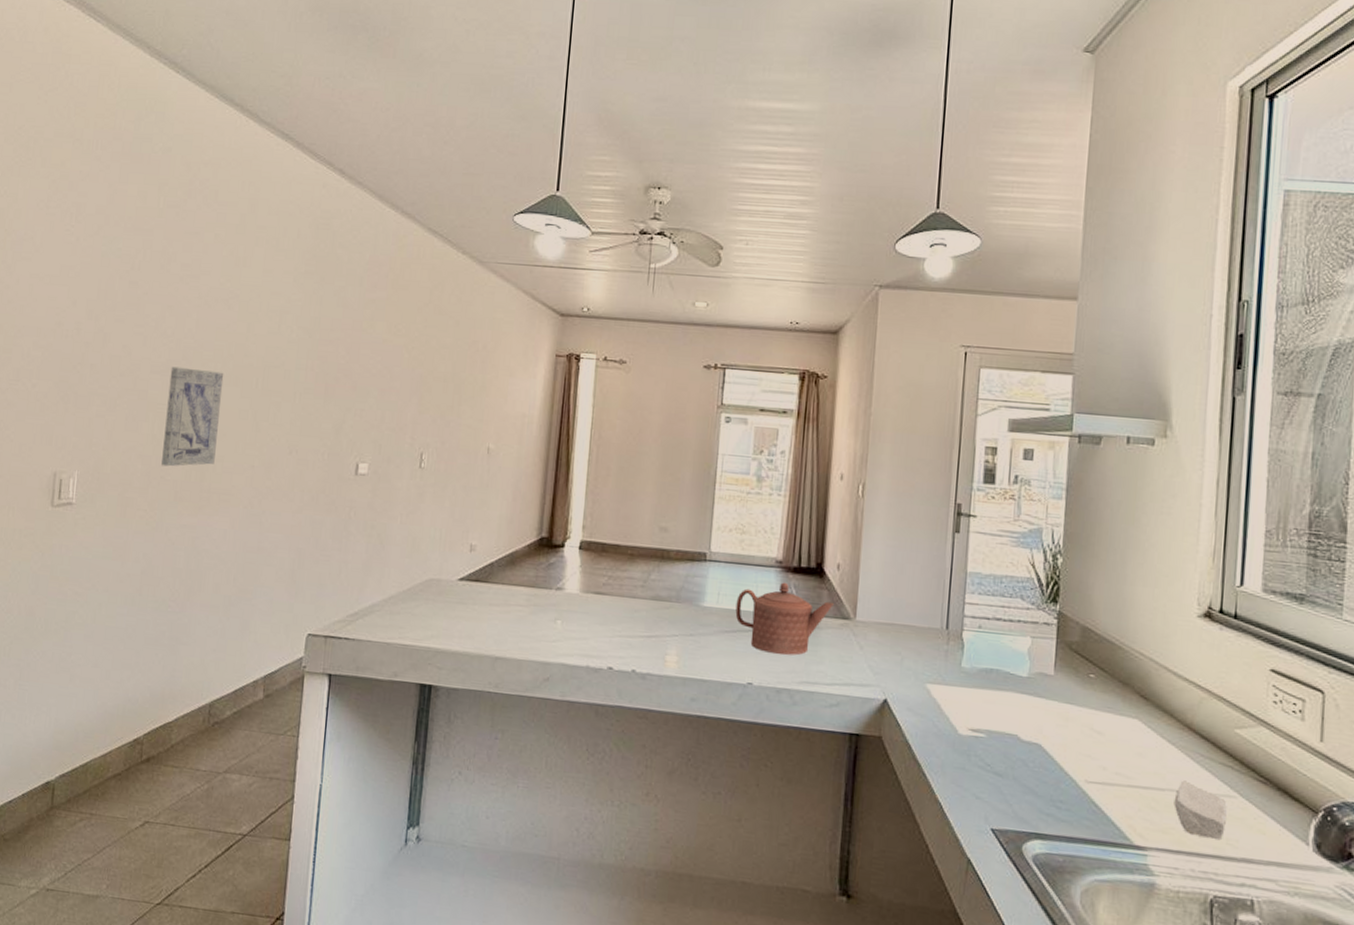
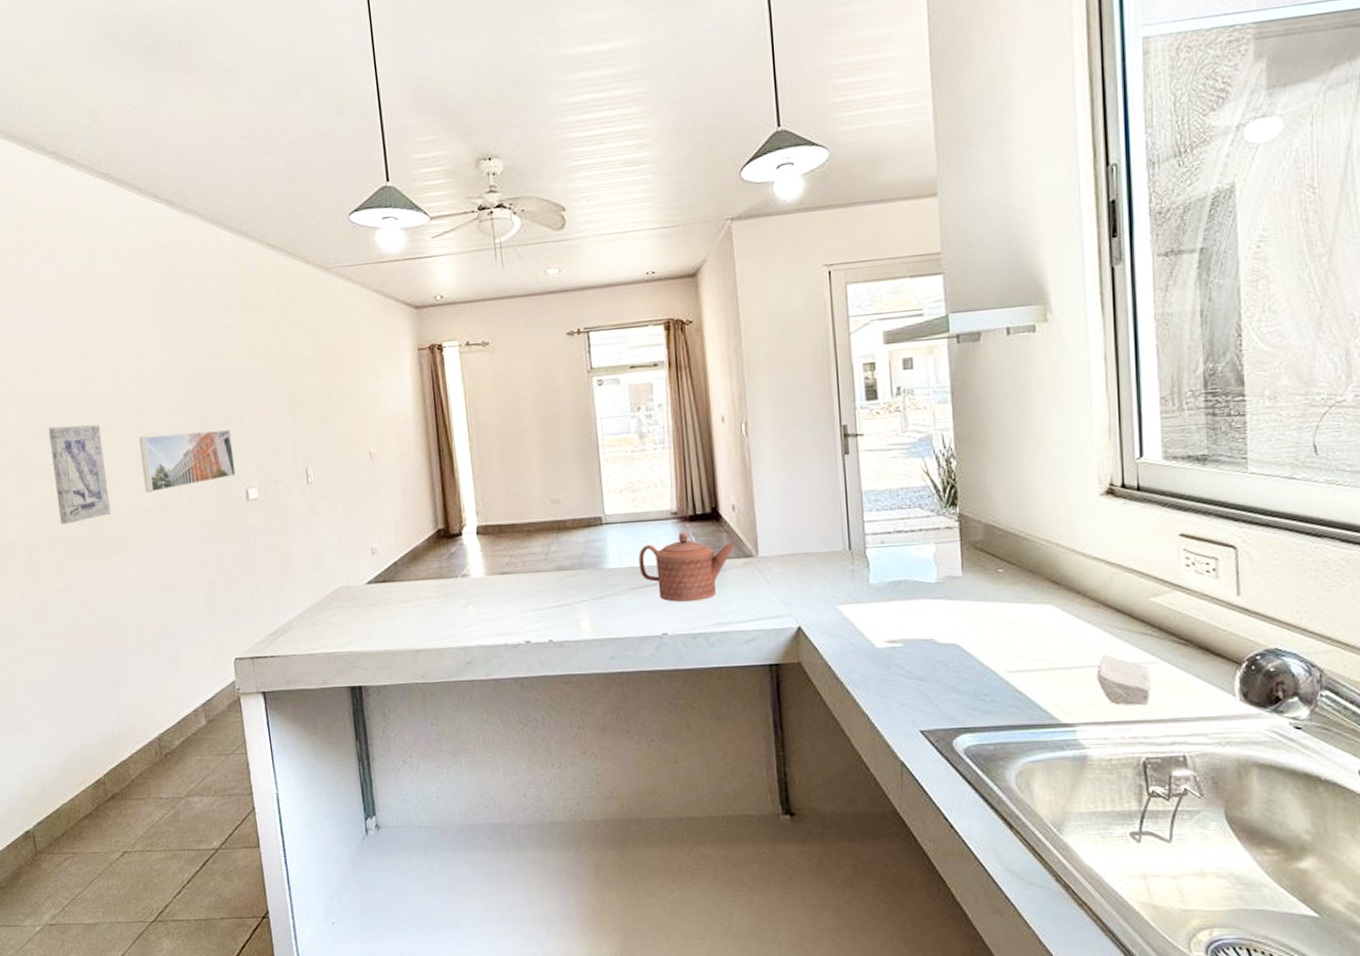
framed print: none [255,392,354,450] -> present [139,429,236,493]

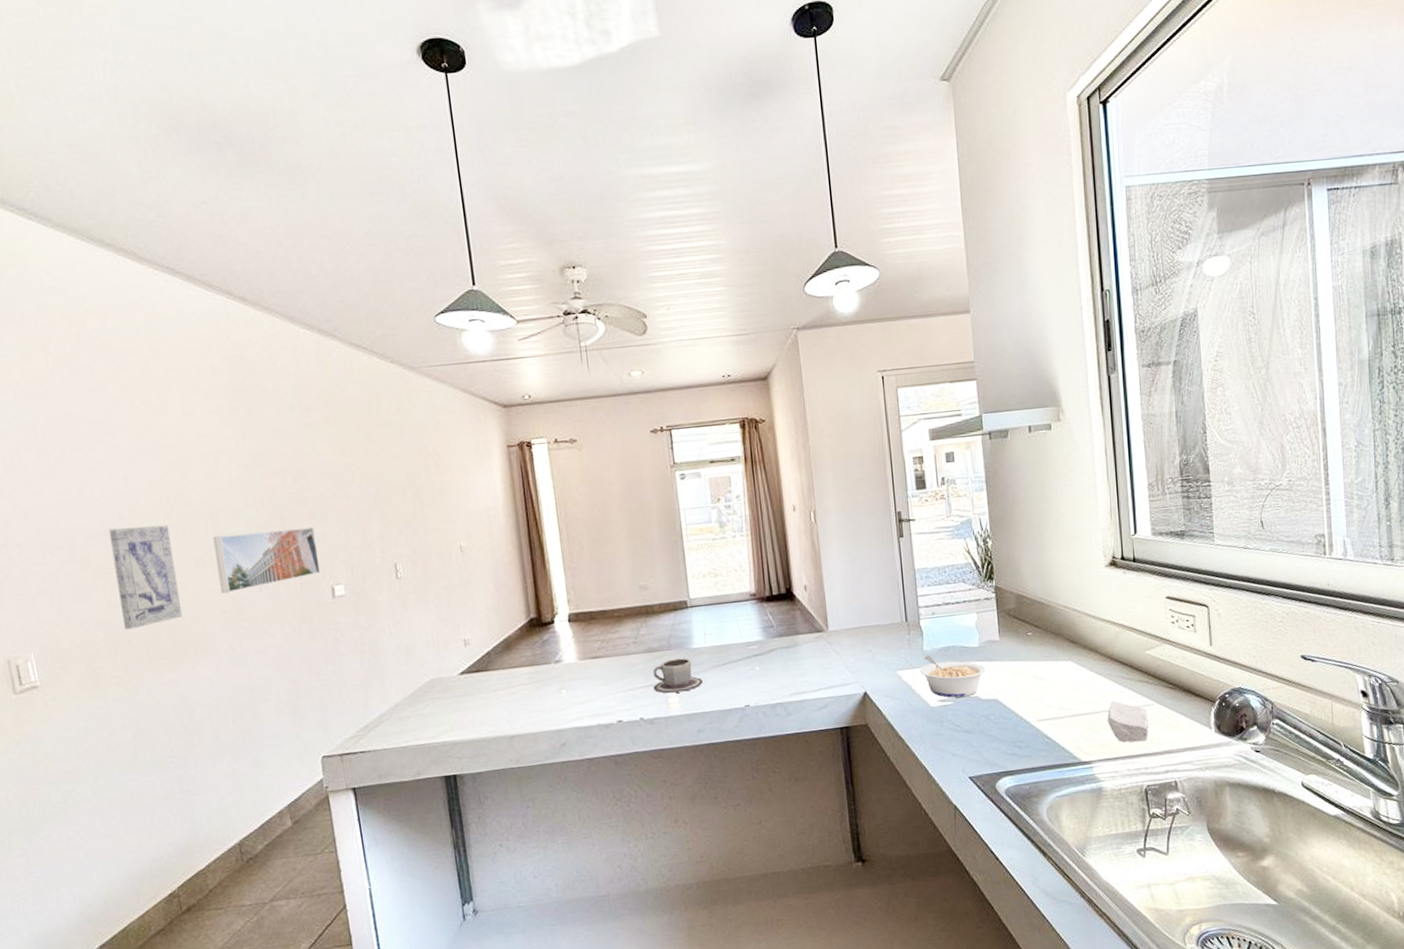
cup: none [563,578,617,616] -> present [653,658,703,694]
teapot: present [638,532,734,602] -> none [721,611,807,676]
legume: none [864,590,945,639] -> present [920,656,986,698]

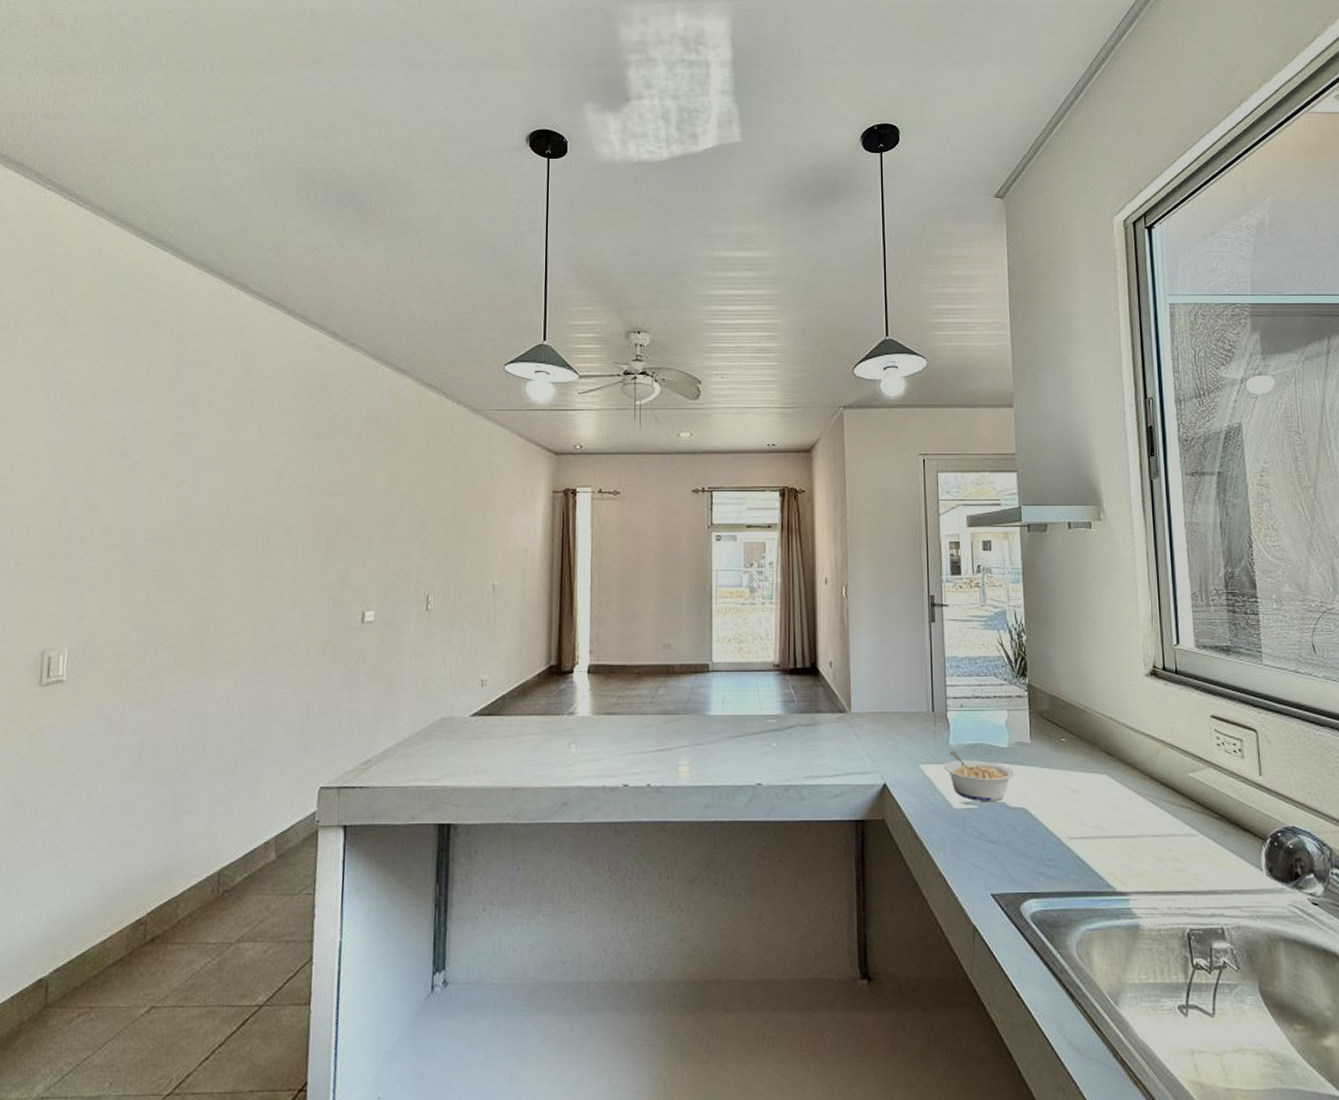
wall art: present [108,524,182,630] -> none [159,533,223,633]
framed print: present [213,526,321,594] -> none [257,550,357,607]
cup: present [653,658,703,694] -> none [664,725,716,761]
soap bar: present [1107,701,1149,743] -> none [1146,826,1193,877]

